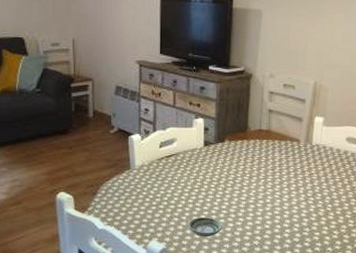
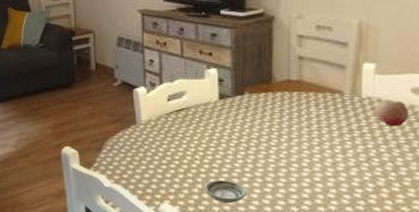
fruit: none [321,147,344,168] -> present [376,100,410,127]

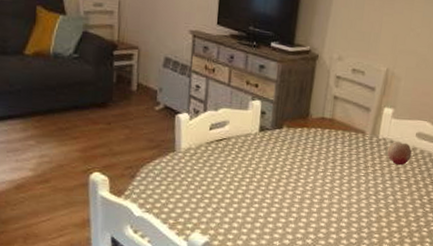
saucer: present [204,180,247,204] -> none [235,210,274,232]

